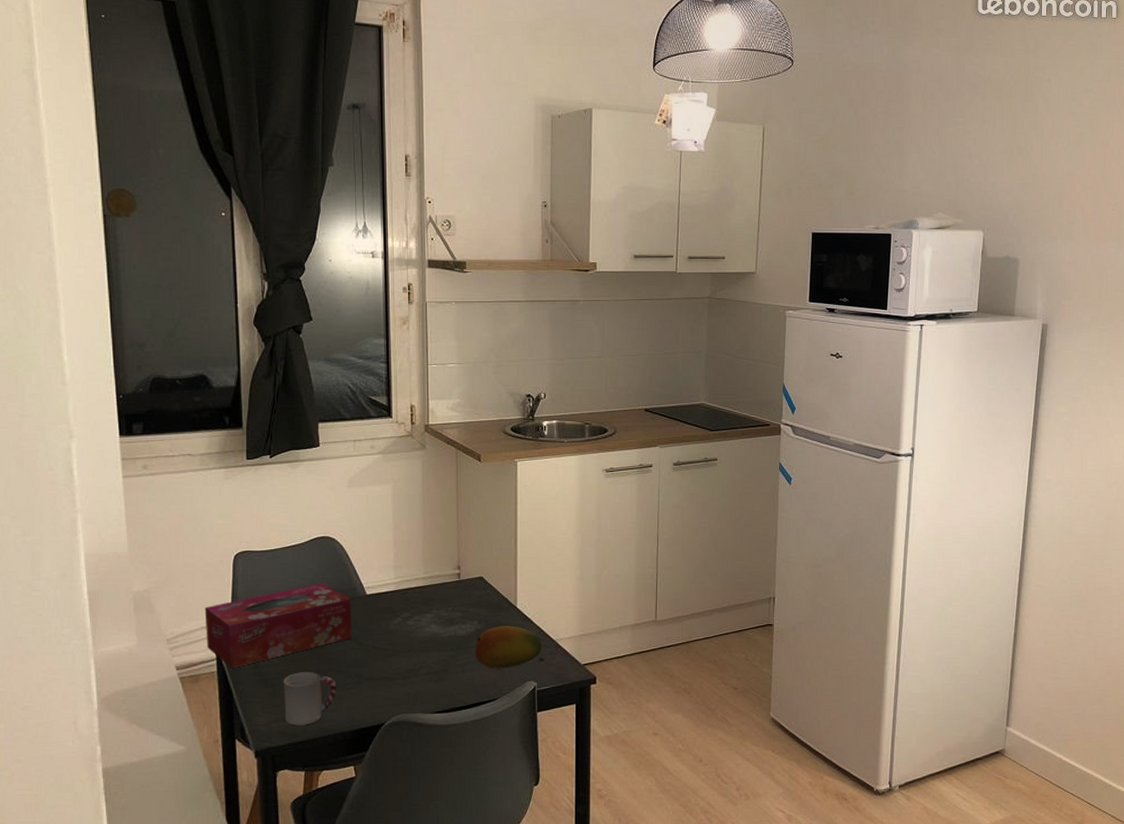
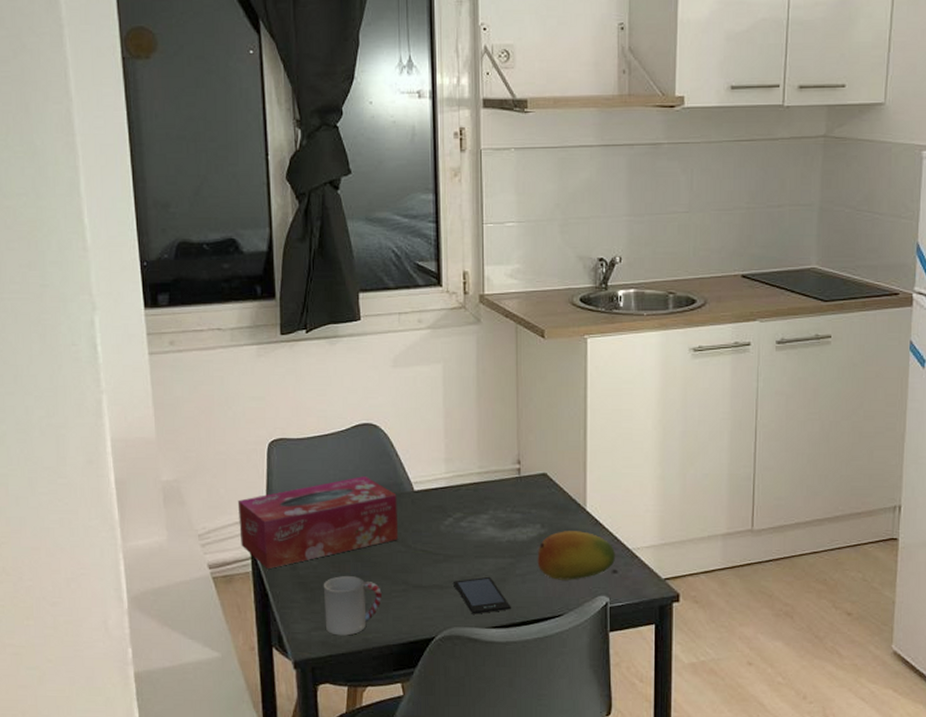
smartphone: none [401,668,452,702] -> present [454,576,511,614]

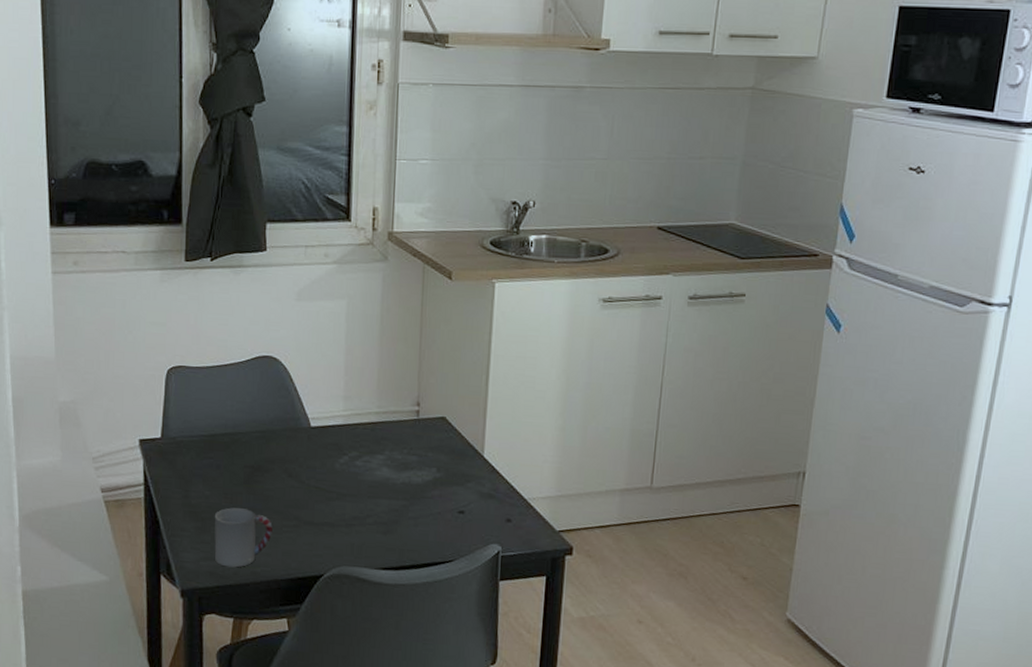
tissue box: present [237,476,399,569] -> none [133,409,293,496]
smartphone: present [454,576,511,614] -> none [345,517,402,555]
fruit: present [537,531,615,580] -> none [430,476,510,527]

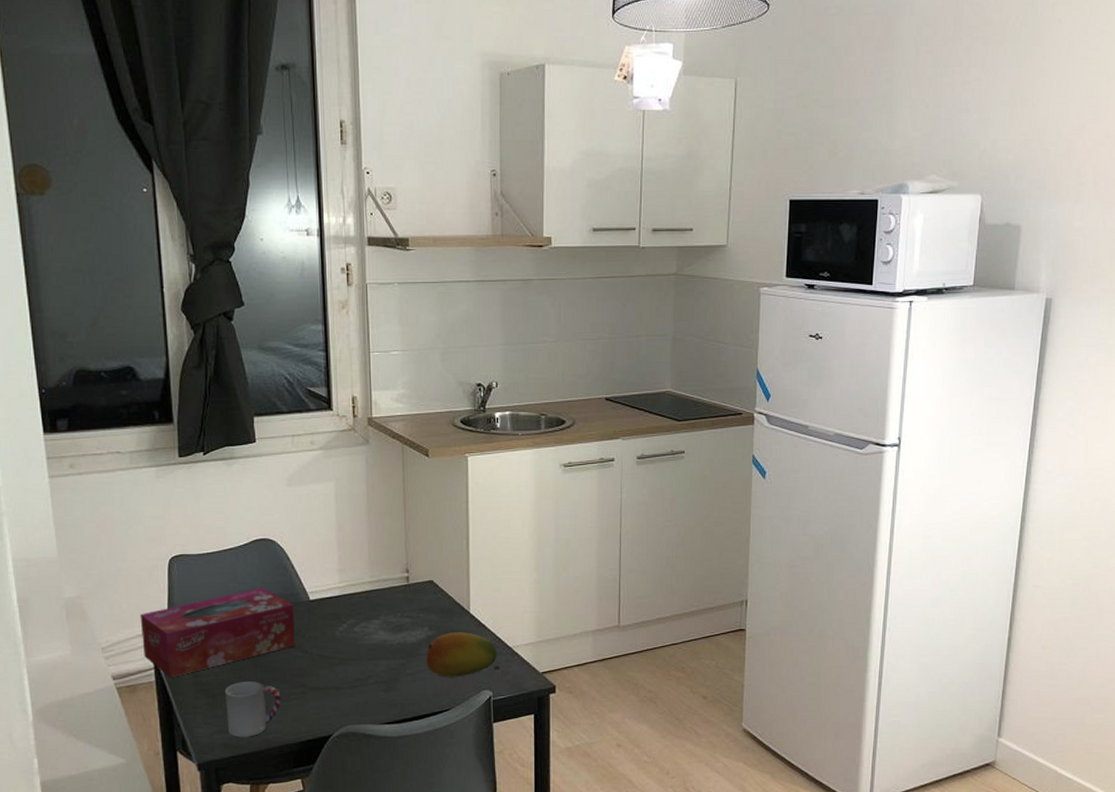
tissue box: none [133,409,293,496] -> present [140,588,296,677]
fruit: none [430,476,510,527] -> present [426,632,497,678]

